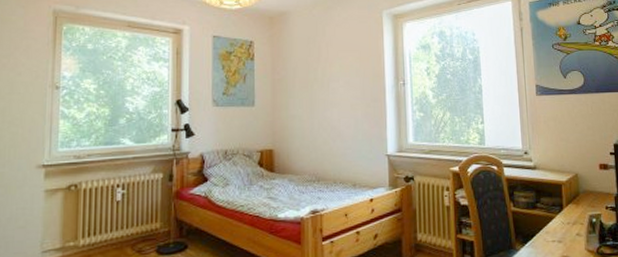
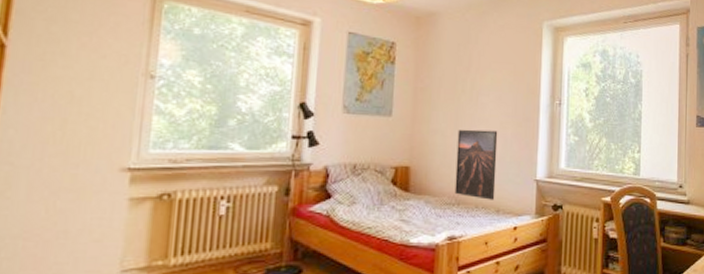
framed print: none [313,112,351,176] -> present [454,129,498,200]

